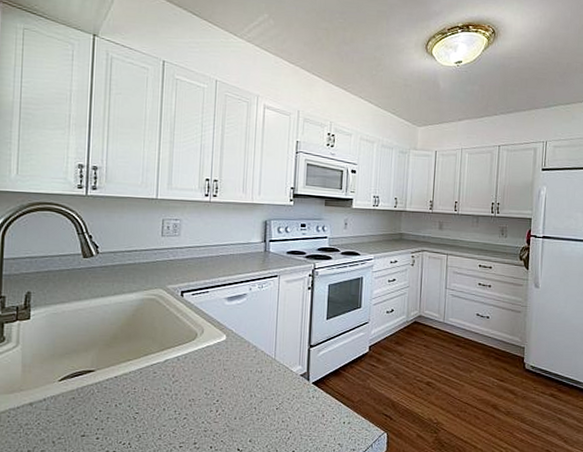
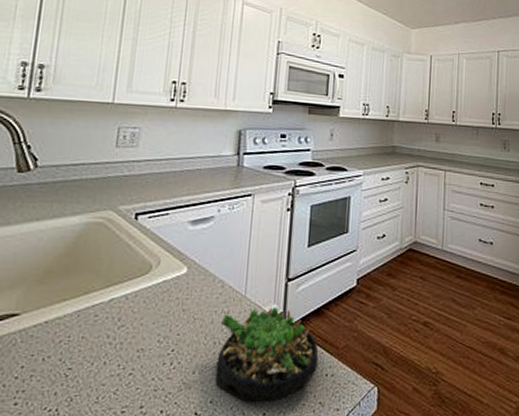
succulent plant: none [253,368,337,442] -> present [215,307,319,401]

